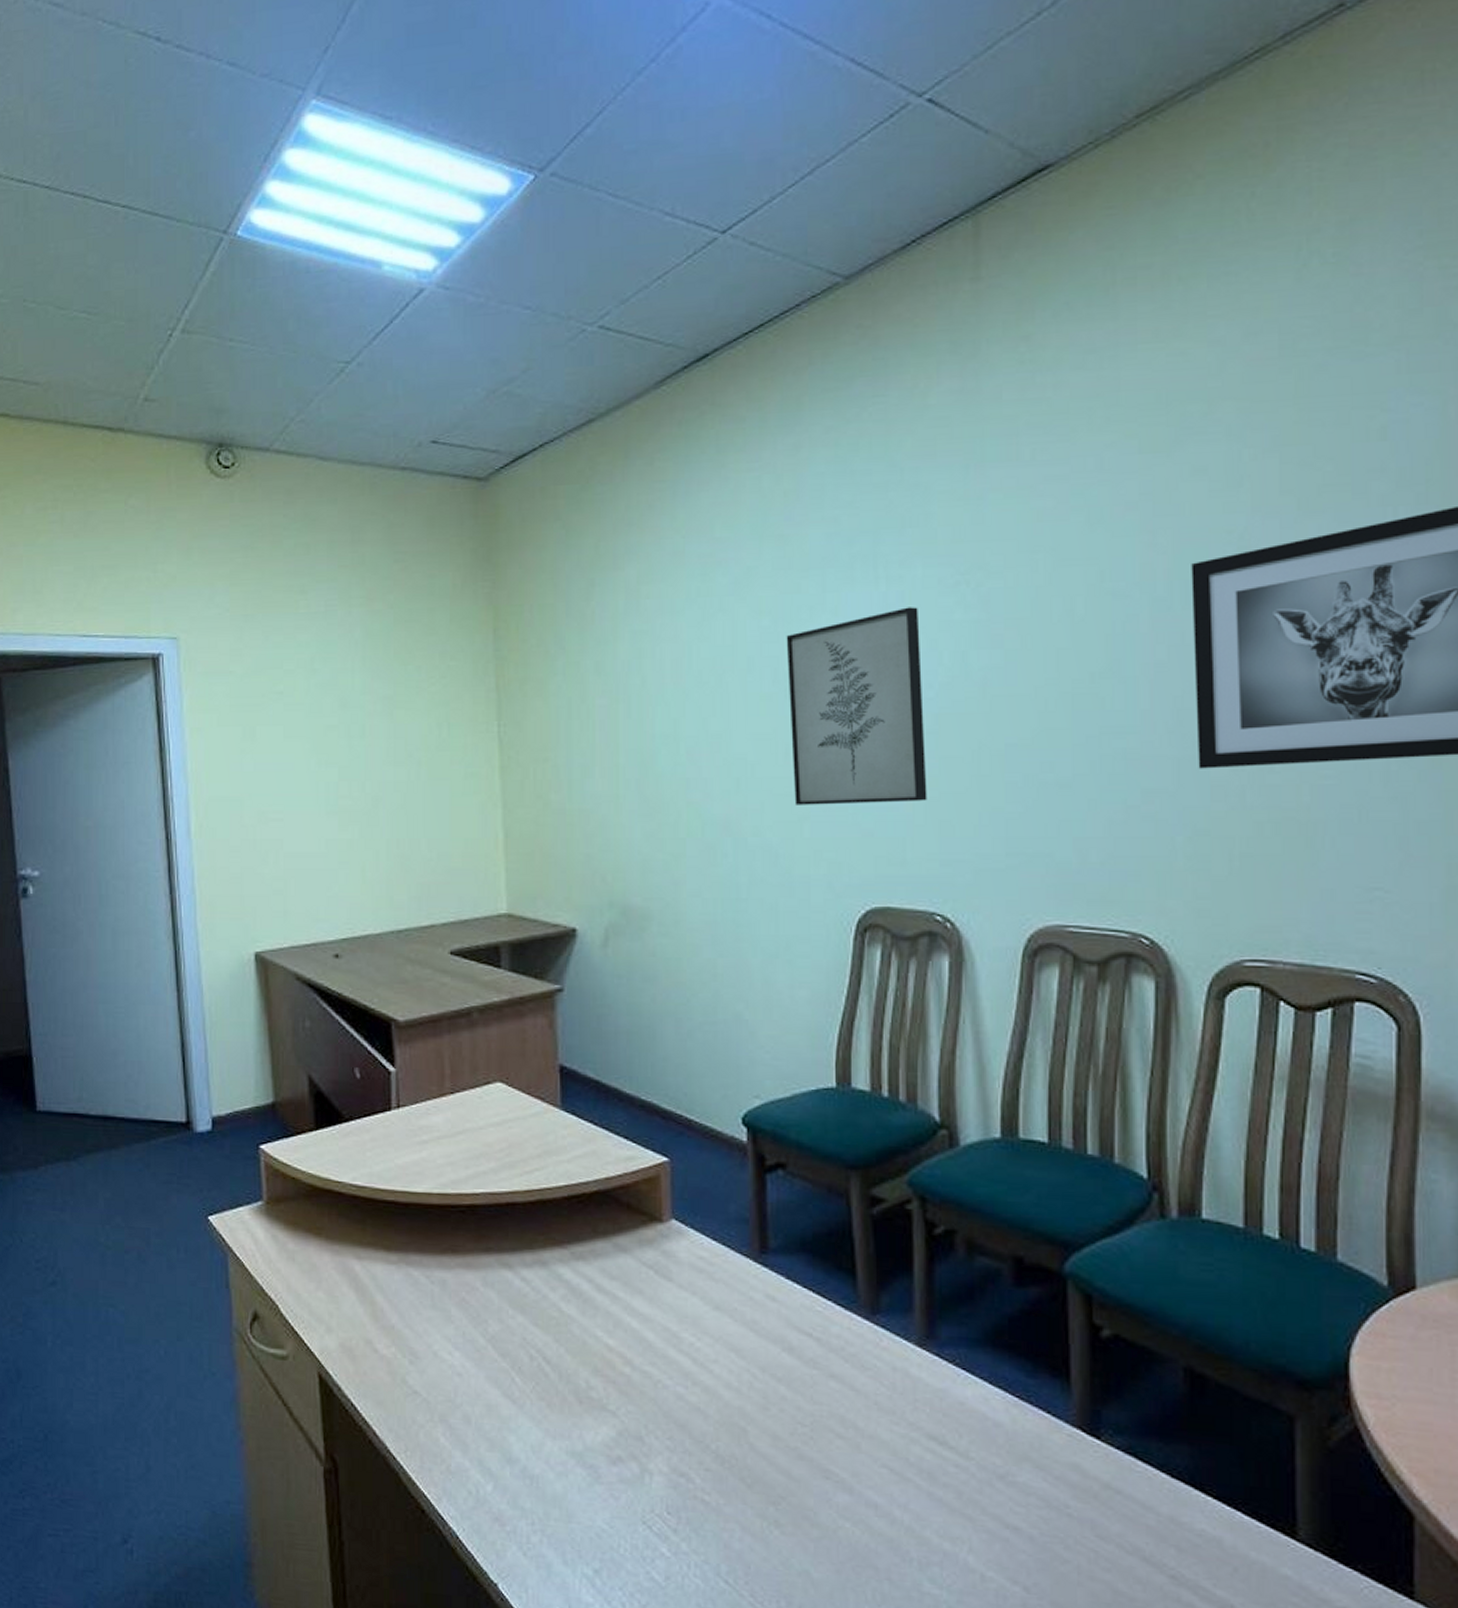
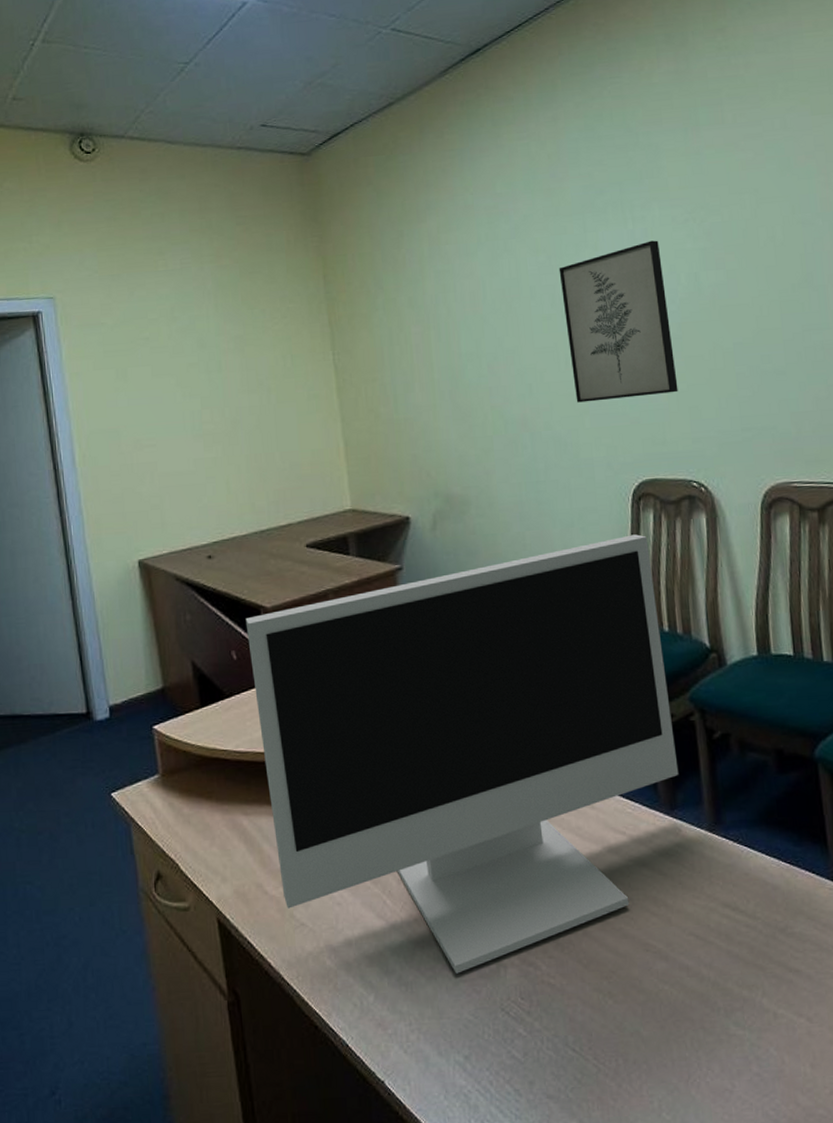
monitor: none [373,974,886,1474] -> present [245,534,679,974]

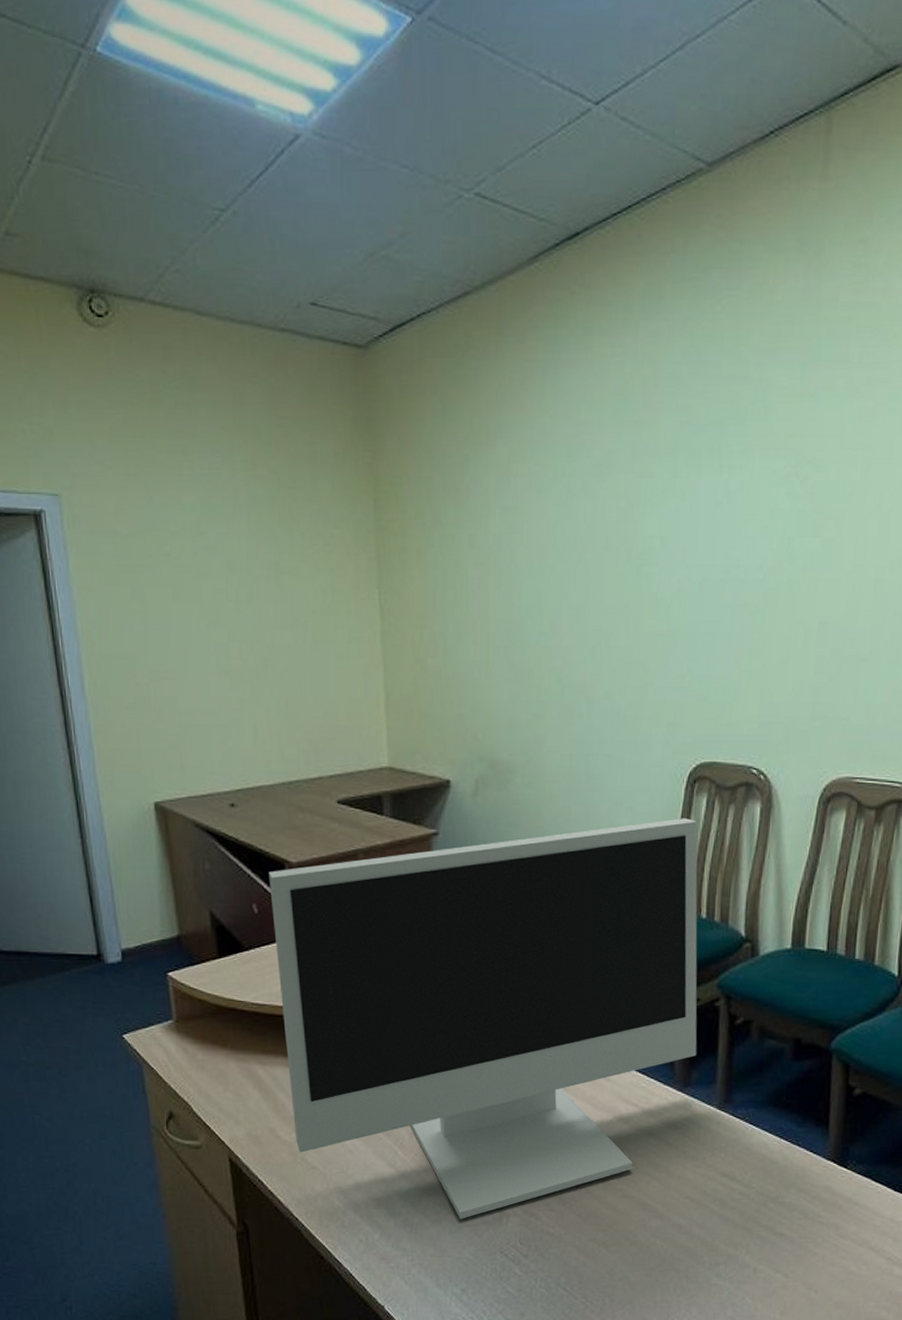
wall art: present [558,240,678,403] -> none [639,495,755,673]

